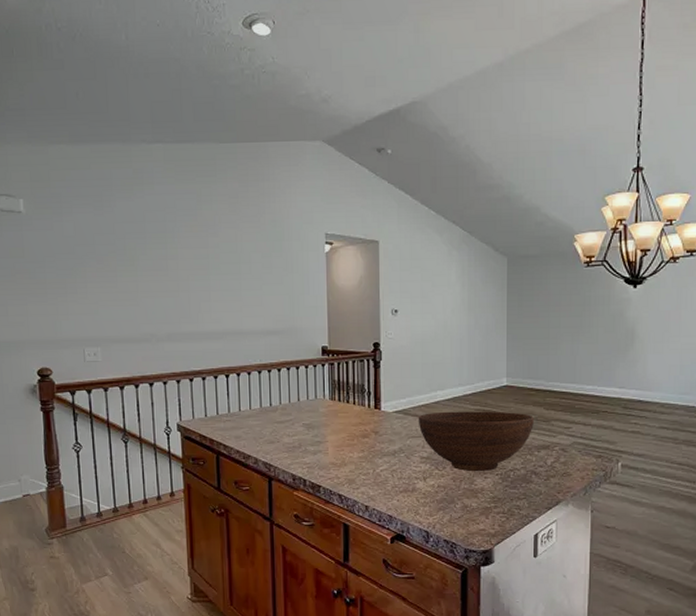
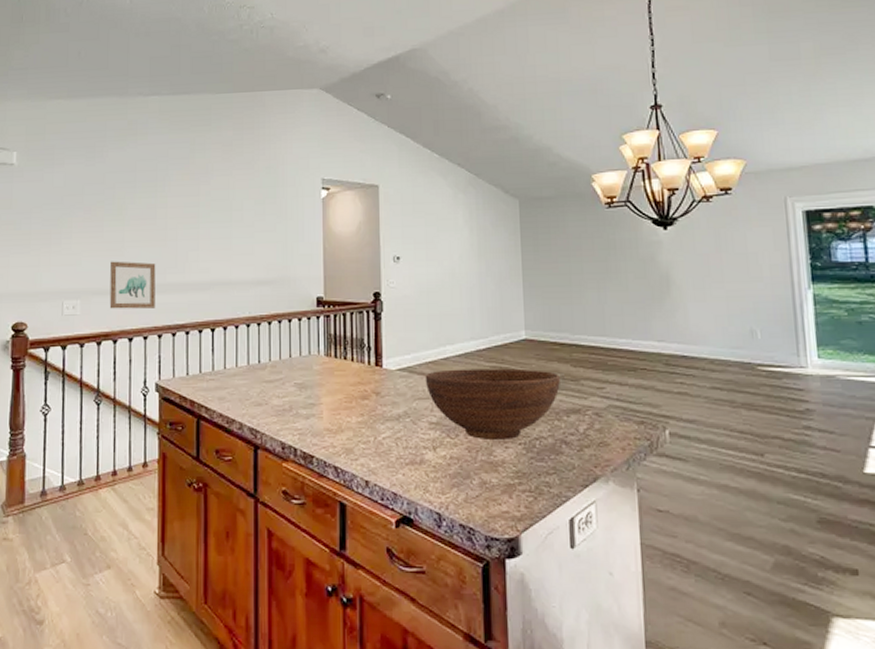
wall art: none [127,310,172,356] -> present [109,261,156,309]

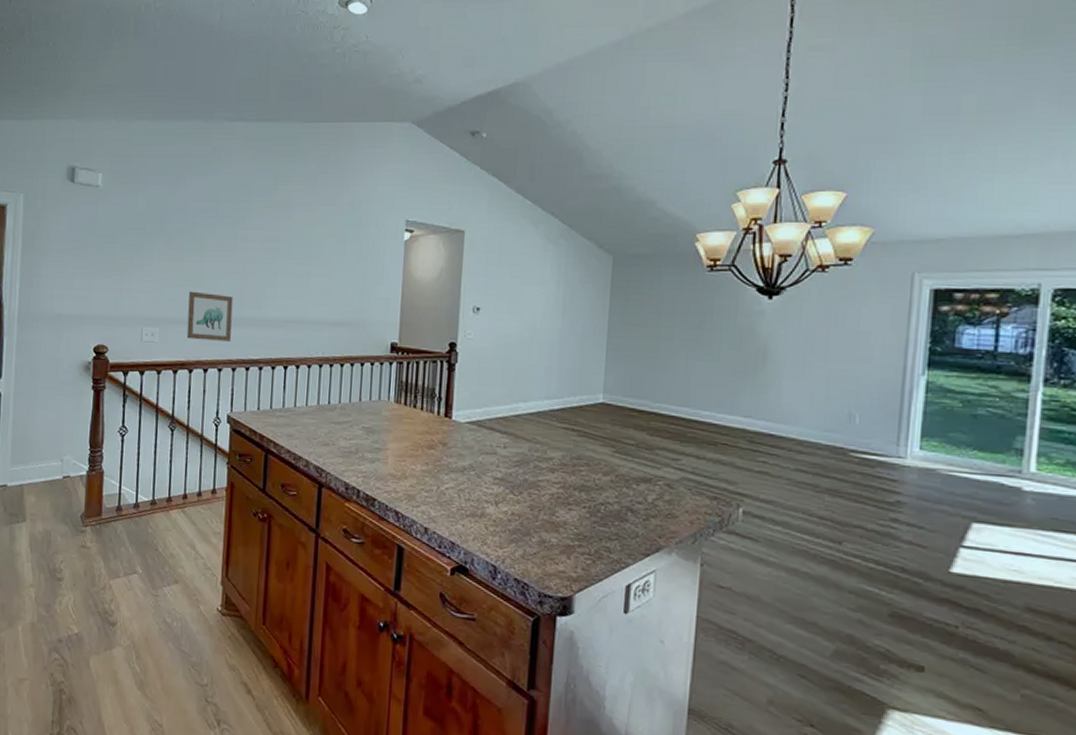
fruit bowl: present [425,368,560,441] -> none [493,426,634,502]

